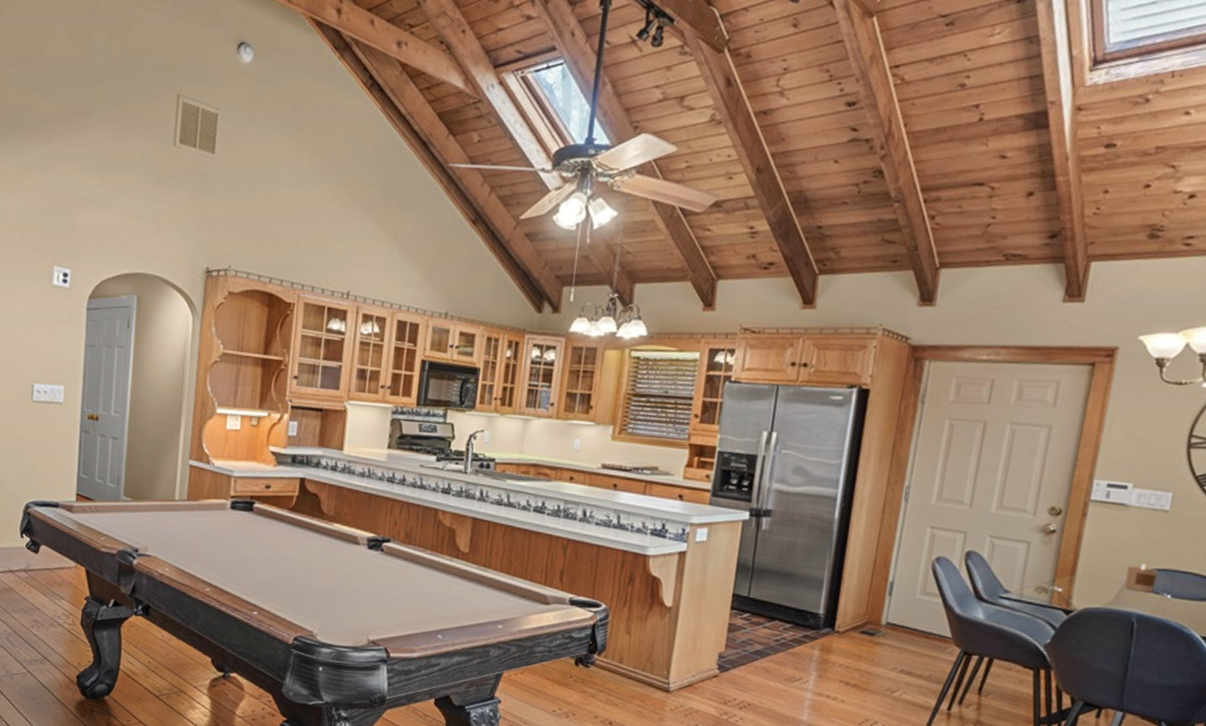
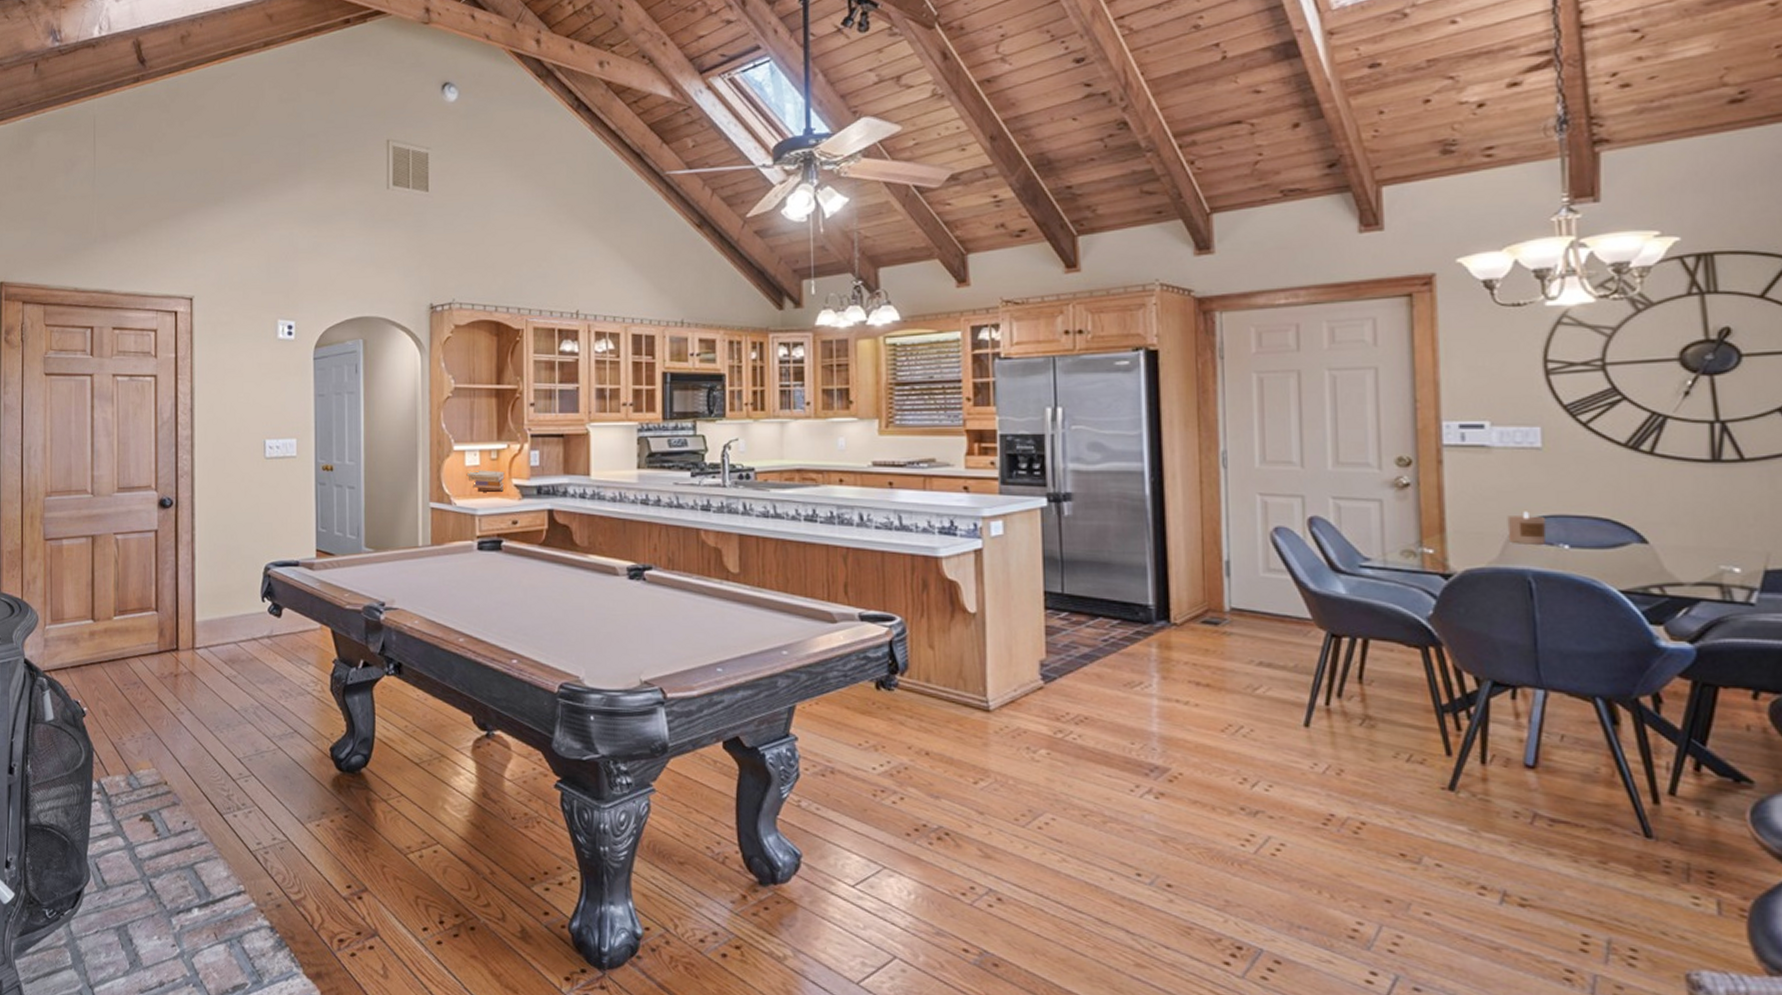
books: none [226,433,263,458] -> present [466,470,505,493]

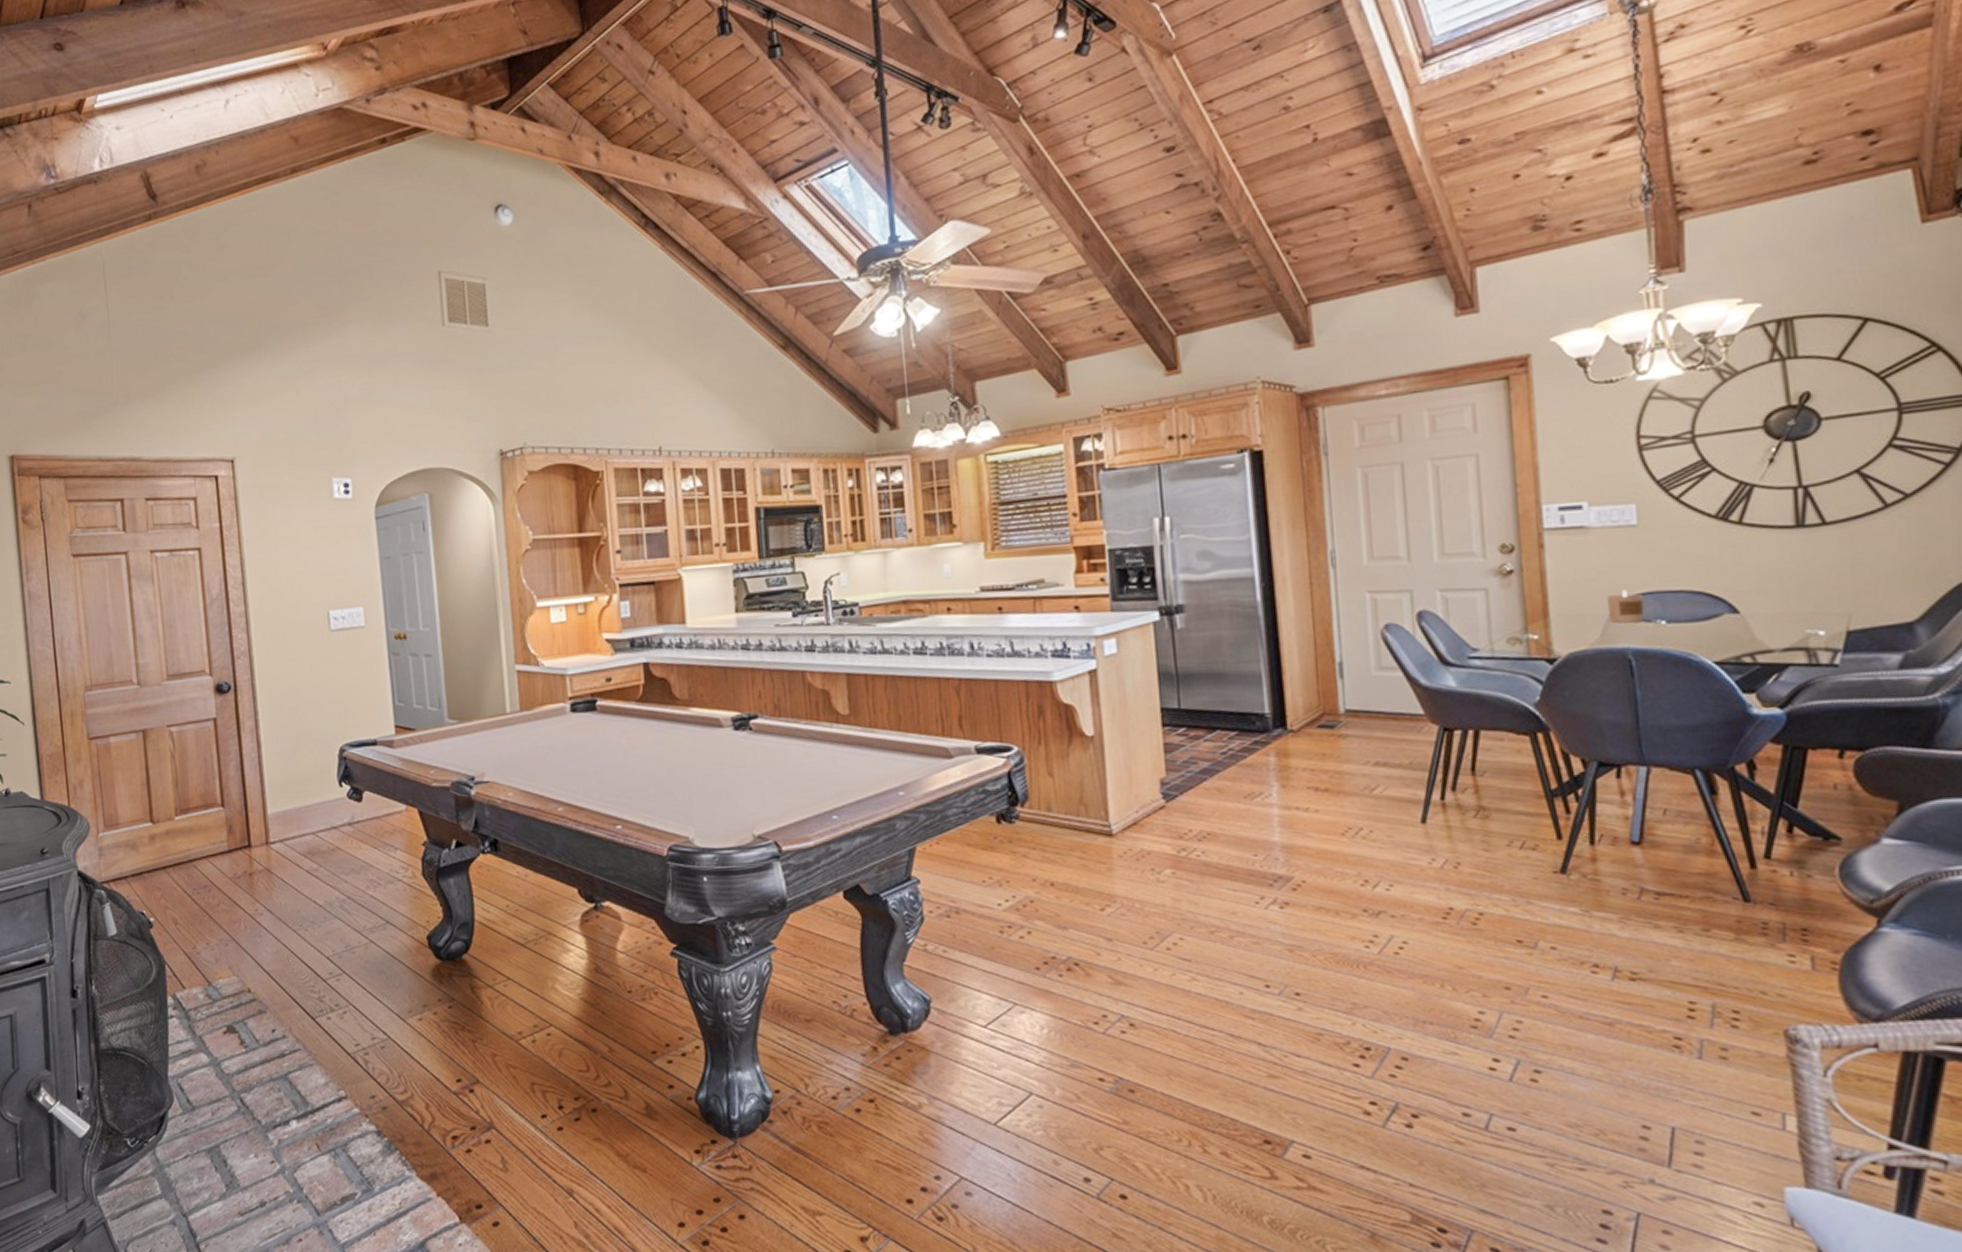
books: present [466,470,505,493] -> none [552,625,594,650]

